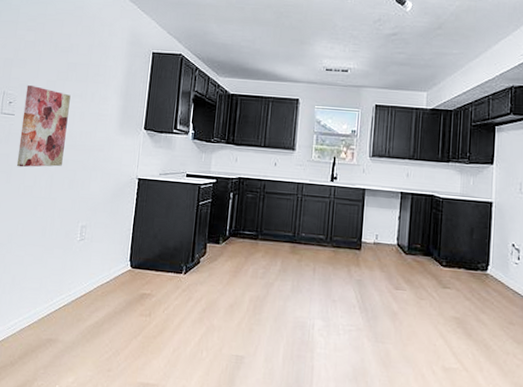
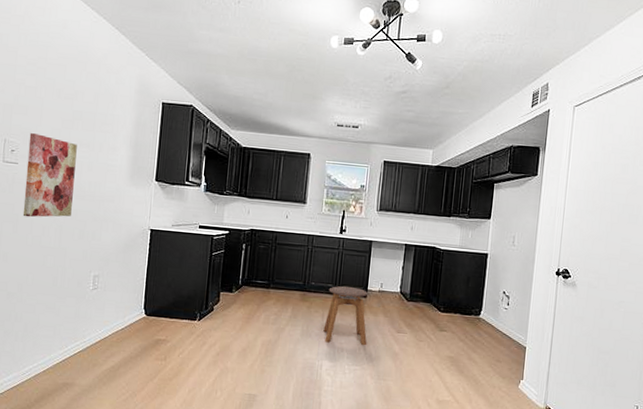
stool: none [315,237,363,304] -> present [323,286,369,346]

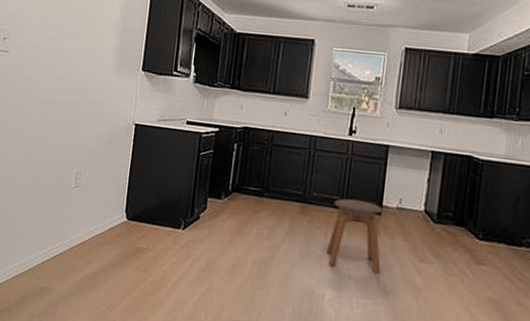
wall art: present [22,133,77,218] -> none [11,20,65,109]

